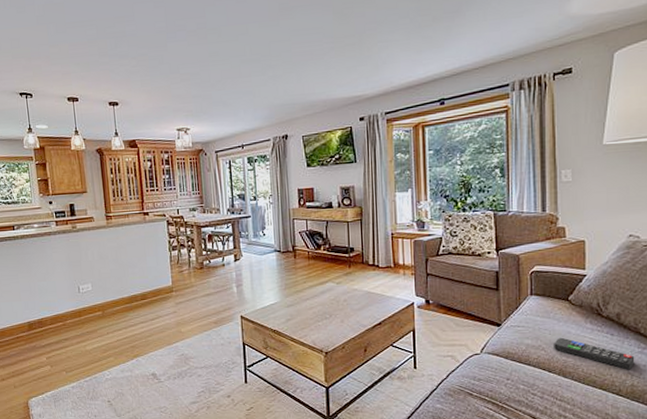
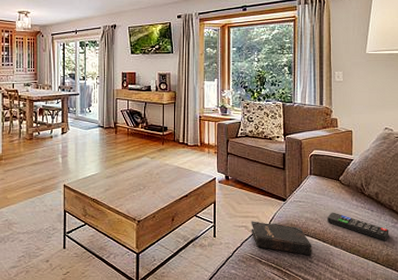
hardback book: none [458,349,535,388] -> present [251,221,312,256]

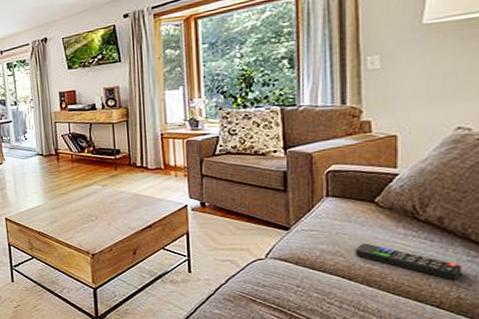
hardback book: present [251,221,312,256] -> none [238,254,332,296]

